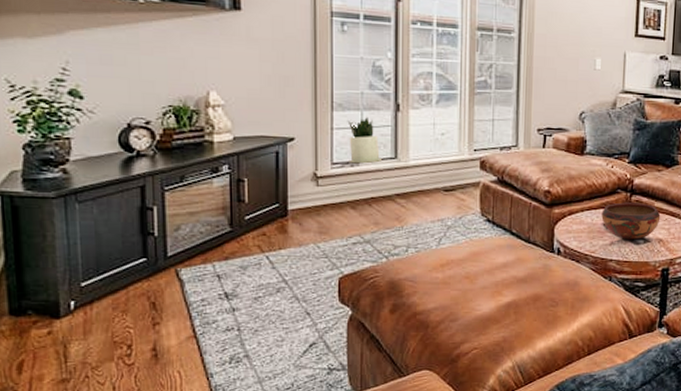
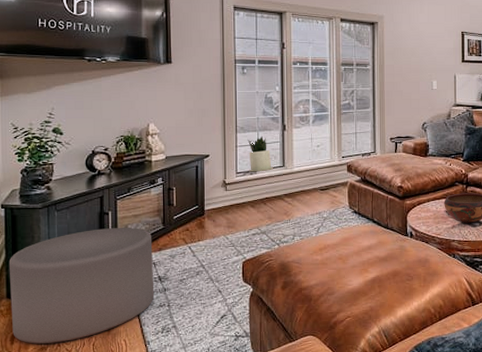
pouf: none [10,227,218,374] -> present [9,227,154,344]

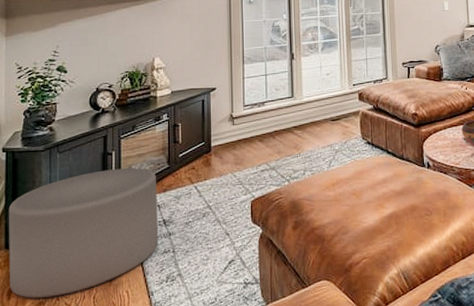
planter: present [247,136,273,172] -> none [255,66,282,105]

